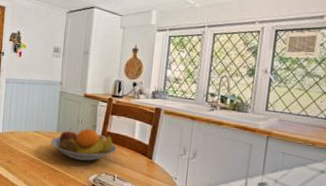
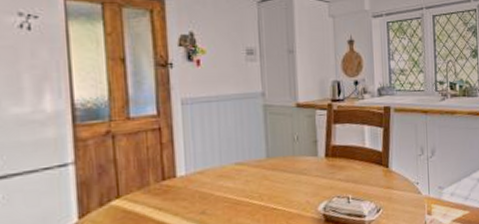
fruit bowl: present [50,128,117,161] -> none [260,145,347,189]

